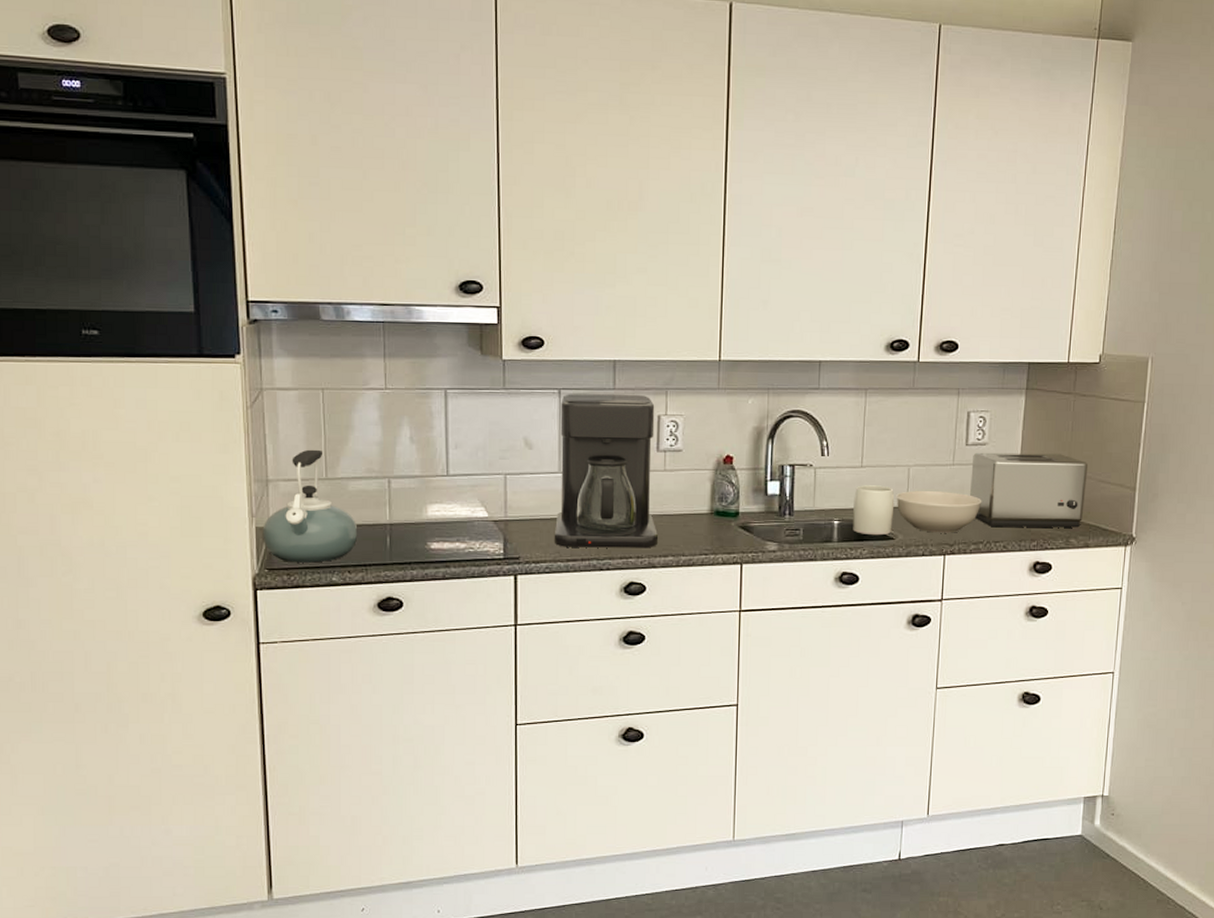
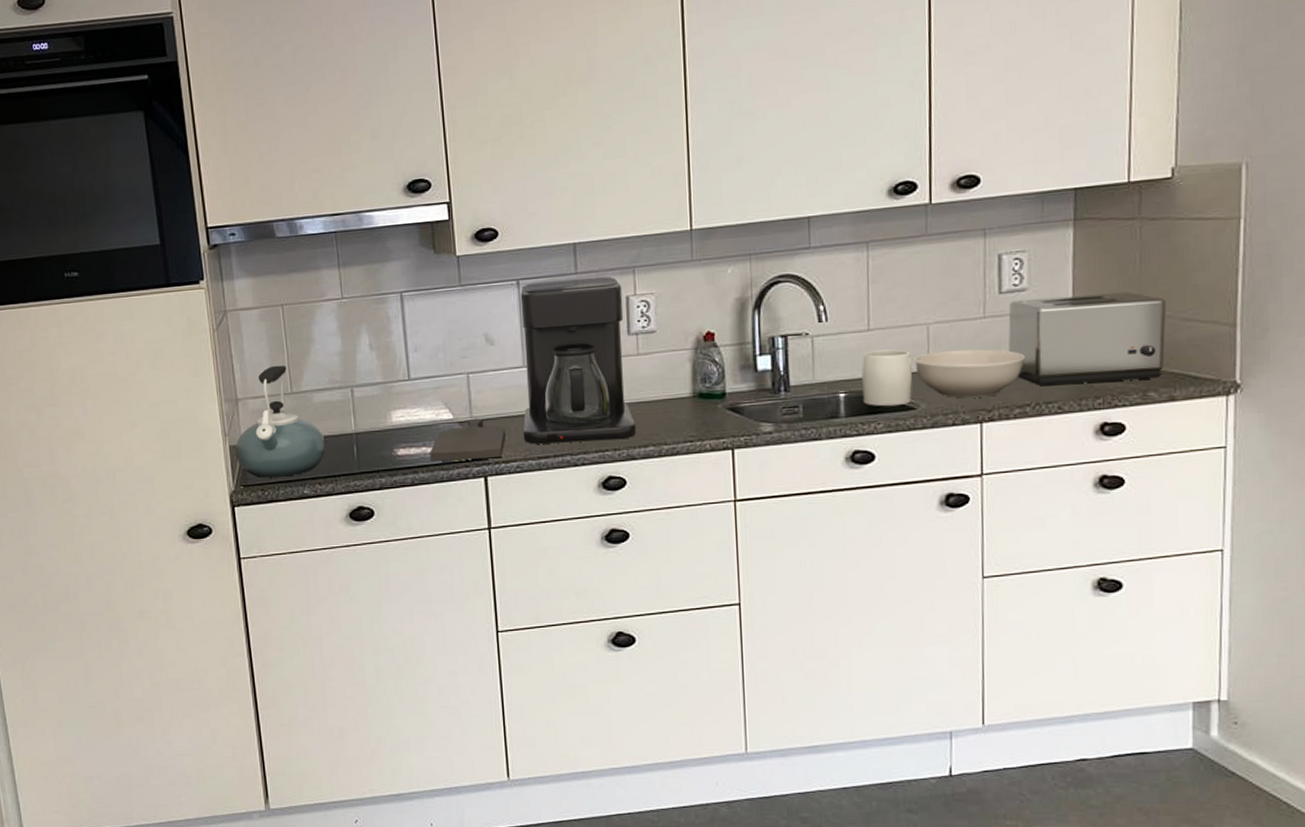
cutting board: none [463,518,537,558] -> present [430,418,505,462]

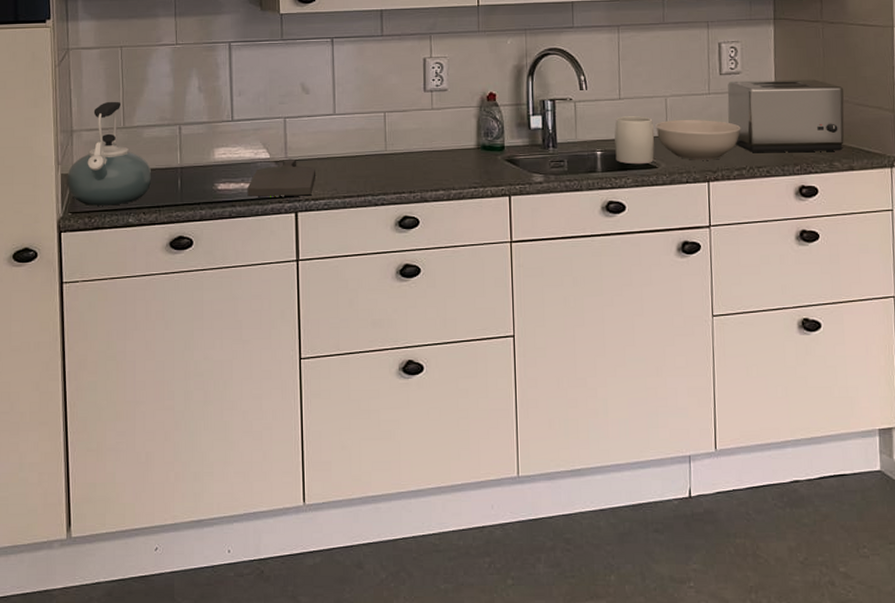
coffee maker: present [520,277,636,444] -> none [331,40,428,184]

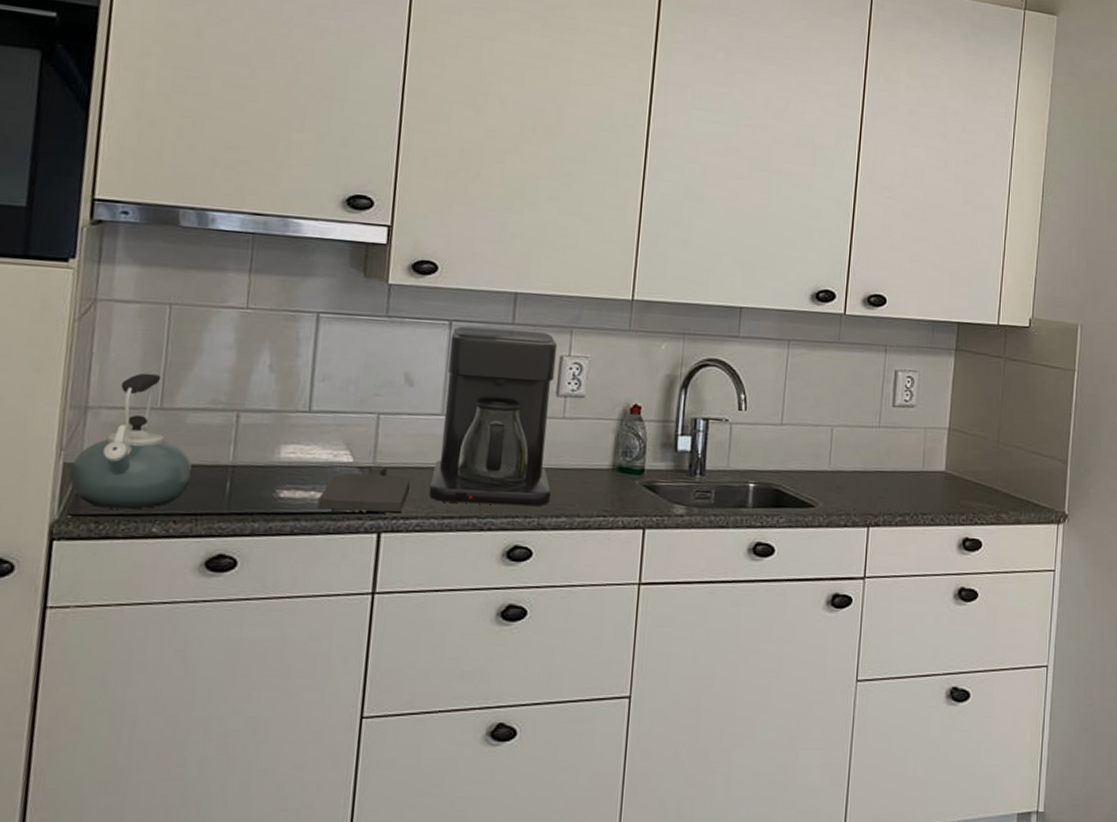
coffee maker: none [331,40,428,184] -> present [428,326,558,507]
mug: present [614,116,655,165] -> none [770,444,816,502]
bowl: present [655,119,741,160] -> none [817,453,909,503]
toaster: present [727,79,845,153] -> none [896,414,1019,503]

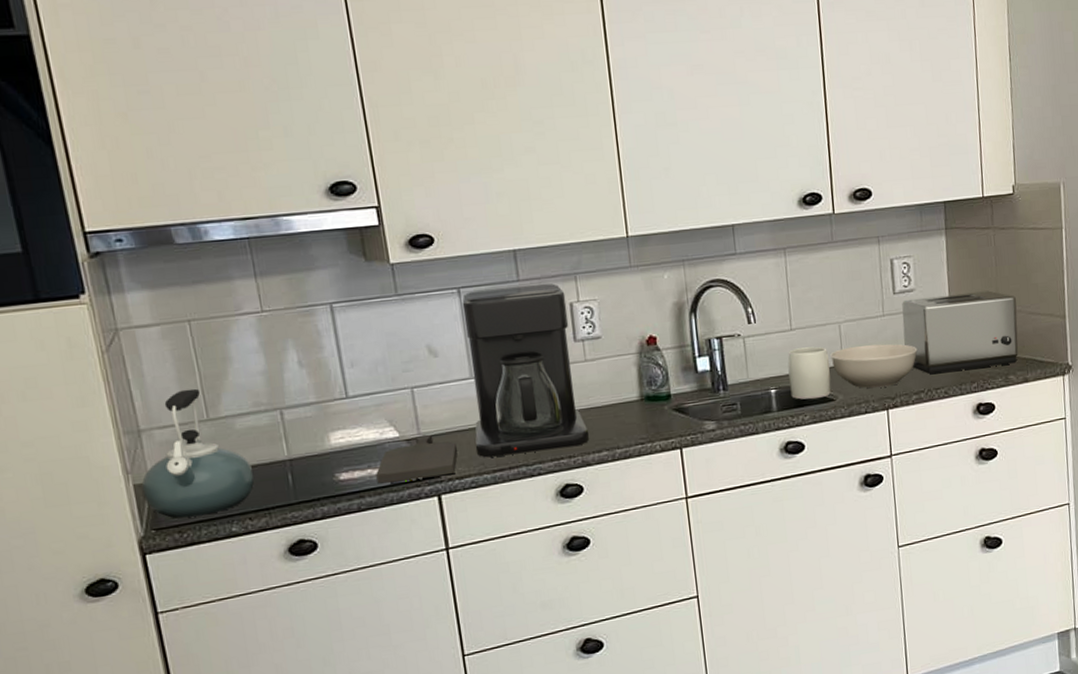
mug: none [770,444,816,502] -> present [787,346,831,400]
bowl: none [817,453,909,503] -> present [830,343,918,389]
toaster: none [896,414,1019,503] -> present [902,290,1019,374]

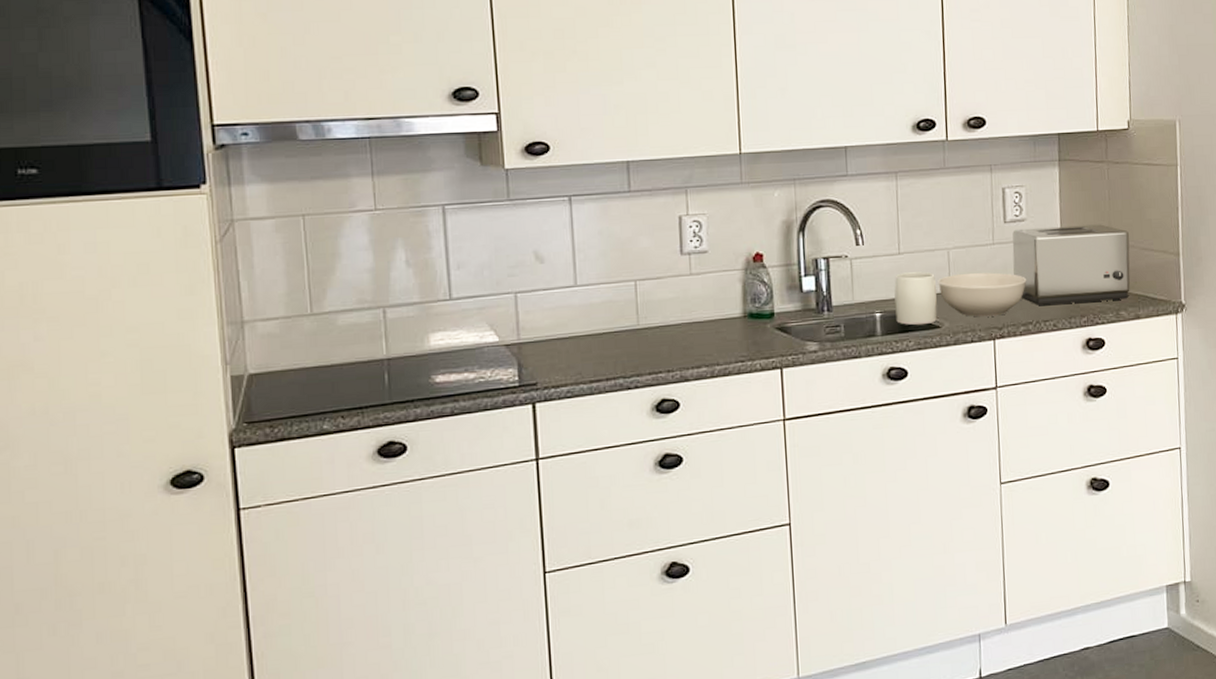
kettle: present [141,388,255,518] -> none [239,282,351,413]
cutting board: present [376,434,458,484] -> none [472,340,555,389]
coffee maker: present [462,284,589,458] -> none [572,196,689,368]

